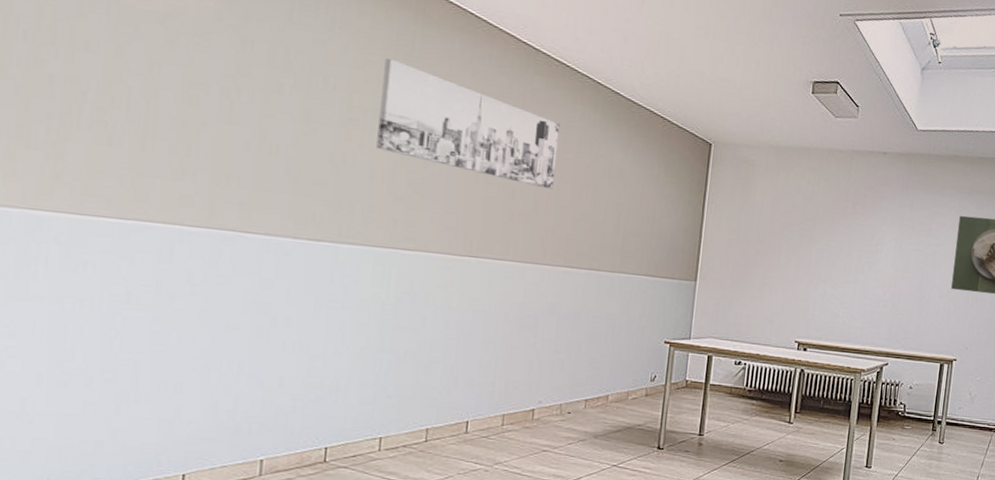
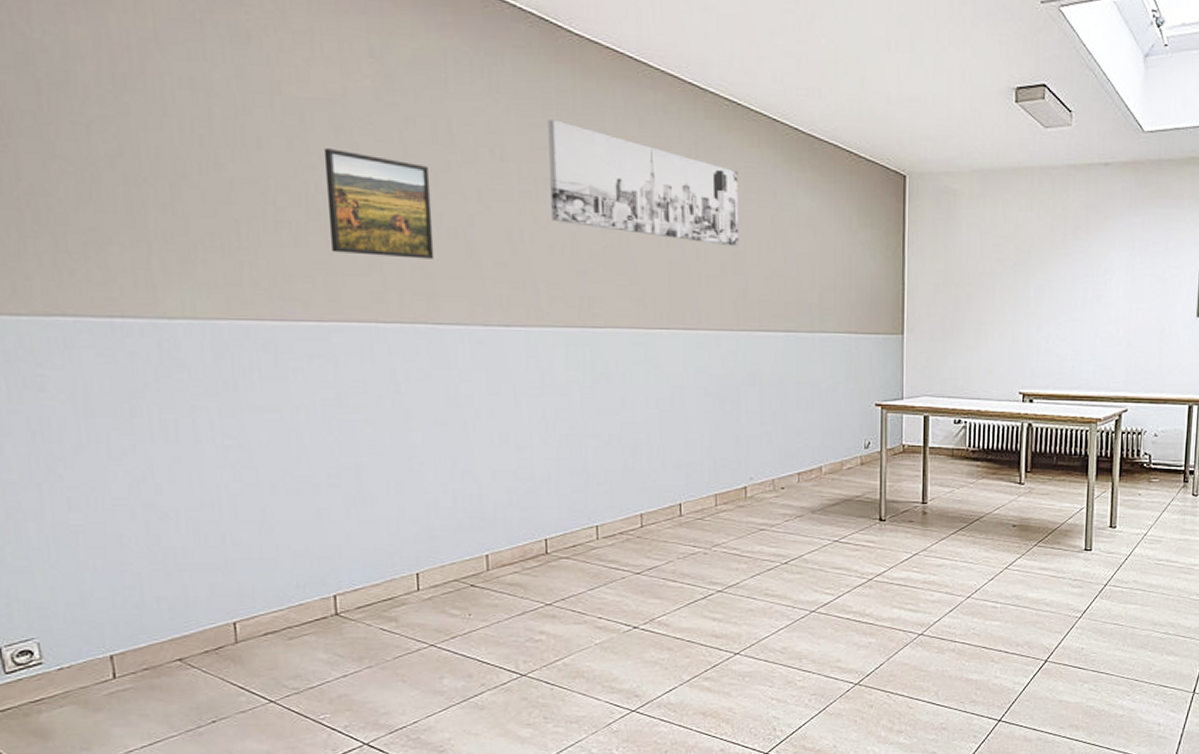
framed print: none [145,58,261,171] -> present [323,148,435,259]

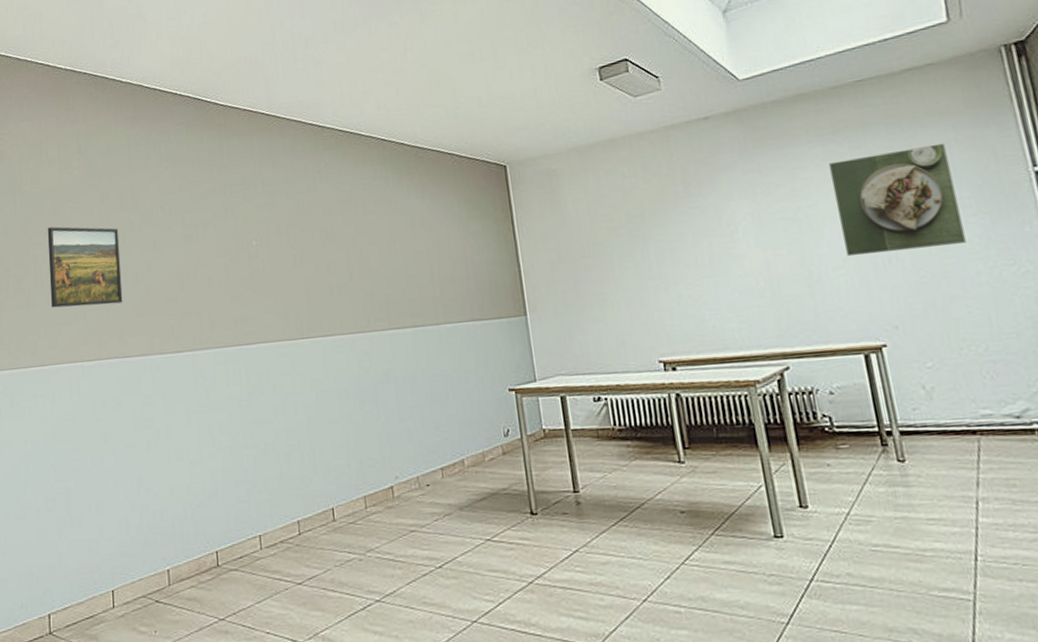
wall art: present [548,119,739,247] -> none [203,174,363,257]

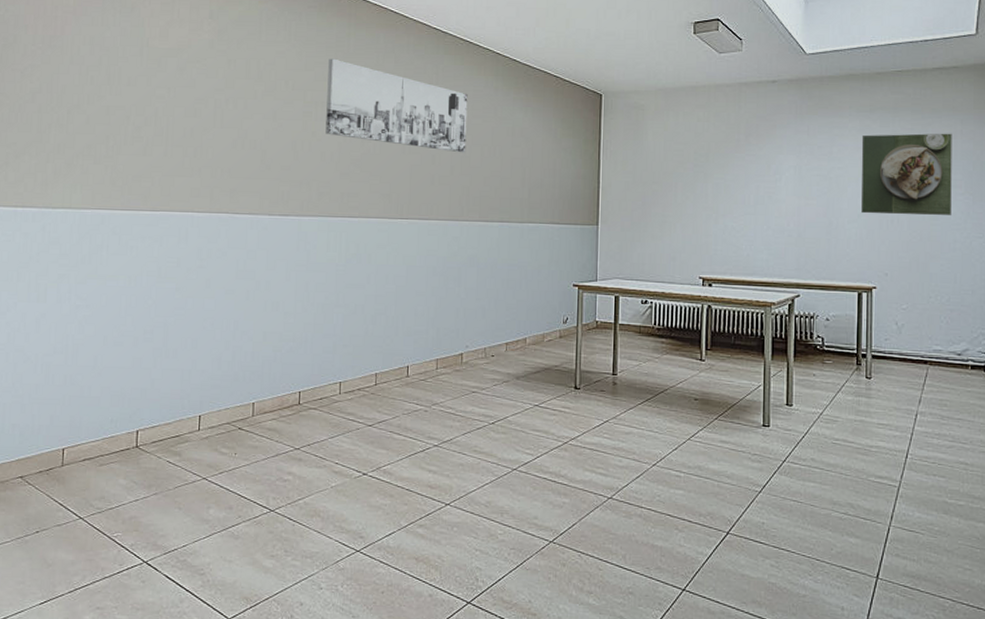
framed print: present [47,226,123,308] -> none [167,84,242,164]
wall art: none [203,174,363,257] -> present [325,58,468,153]

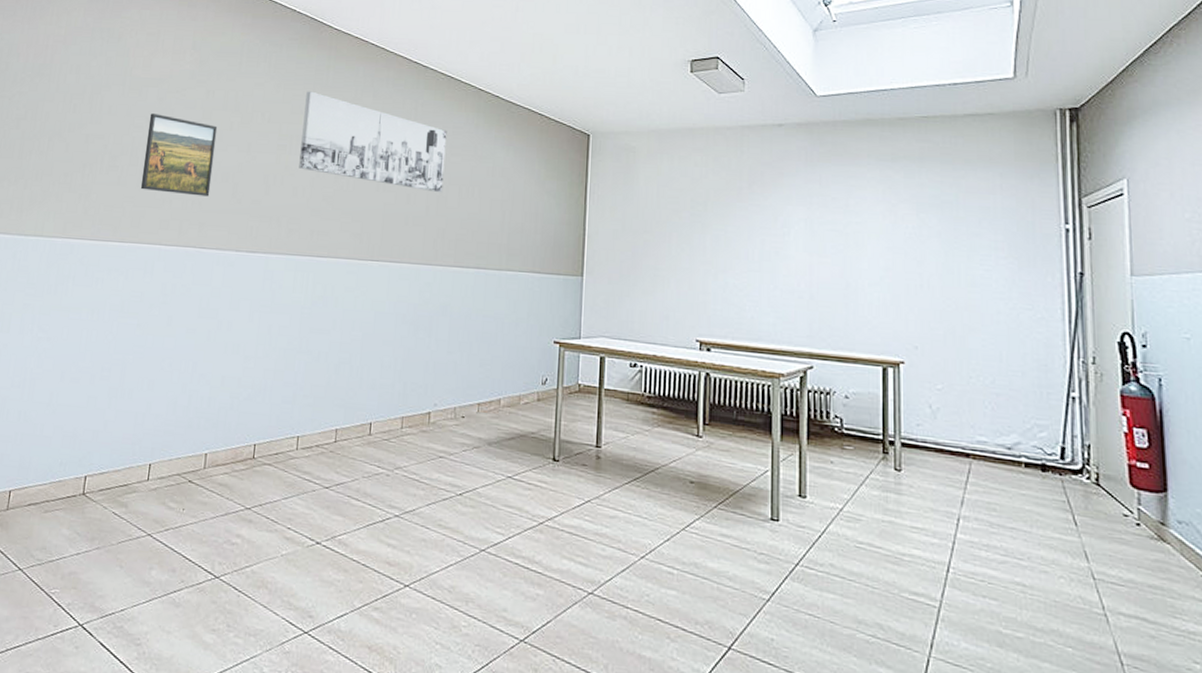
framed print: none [167,84,242,164] -> present [140,113,218,197]
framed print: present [860,133,952,216] -> none [882,186,993,283]

